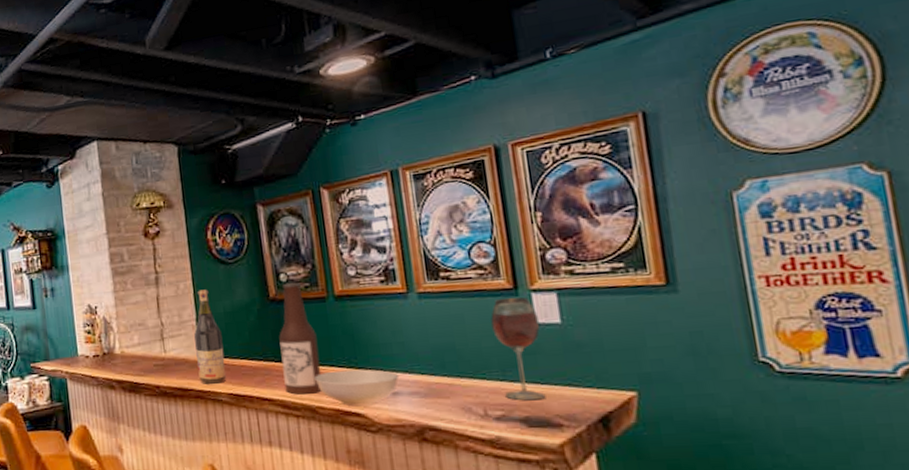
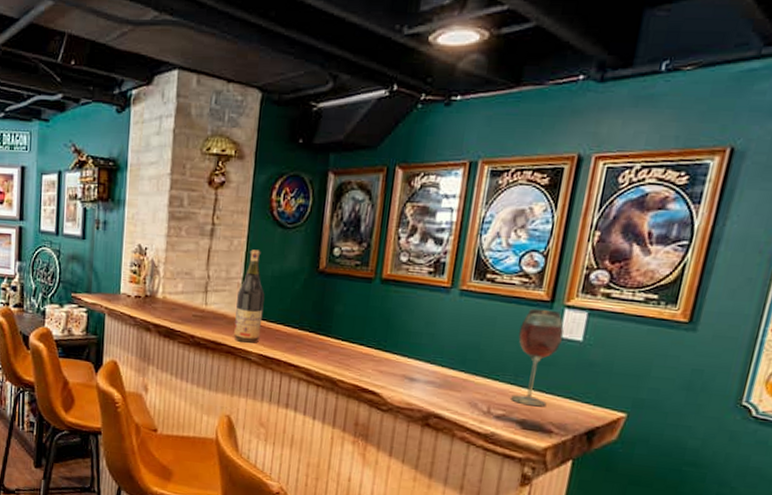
root beer bottle: present [279,281,322,396] -> none [313,257,355,369]
bowl: present [315,369,399,407] -> none [342,349,420,387]

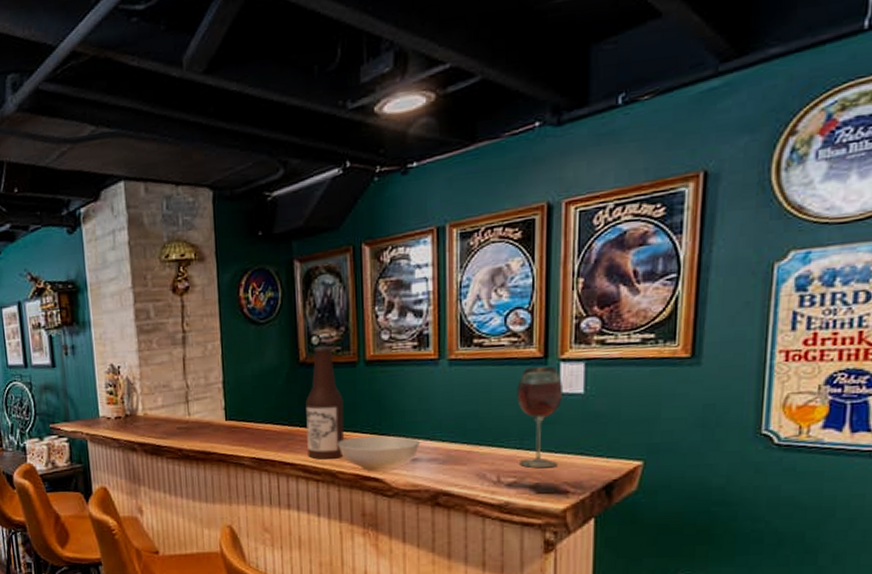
wine bottle: present [232,249,265,343] -> none [220,351,250,448]
root beer bottle: none [313,257,355,369] -> present [306,345,345,461]
bowl: none [342,349,420,387] -> present [338,435,419,472]

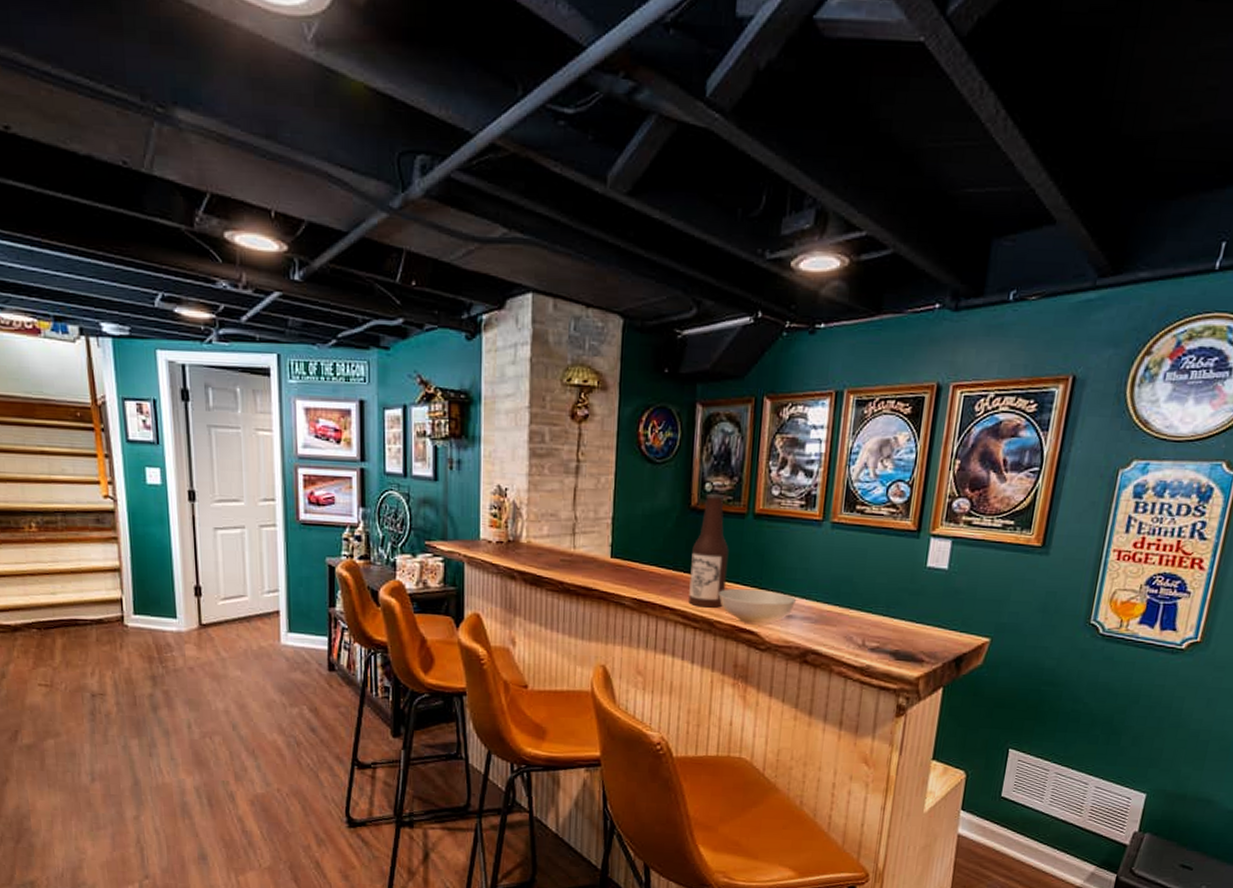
wineglass: present [517,366,564,468] -> none [884,538,931,637]

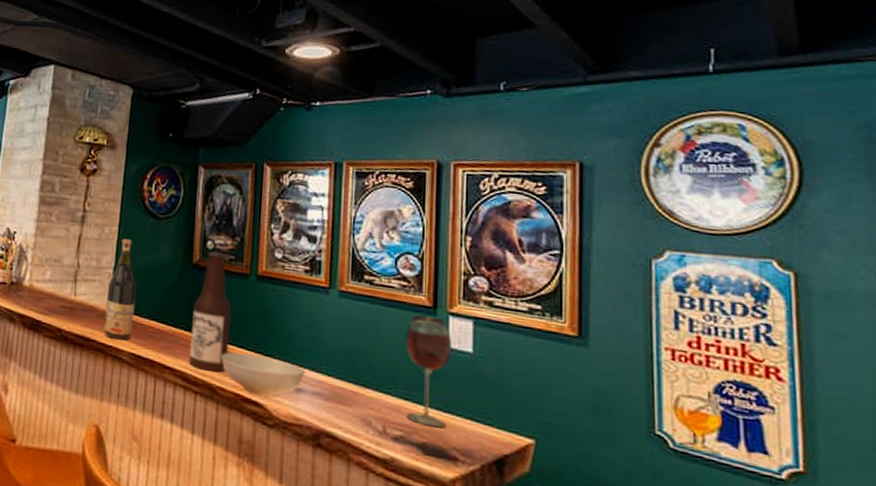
wine bottle: none [604,487,636,587] -> present [103,238,137,341]
wineglass: none [884,538,931,637] -> present [406,314,453,428]

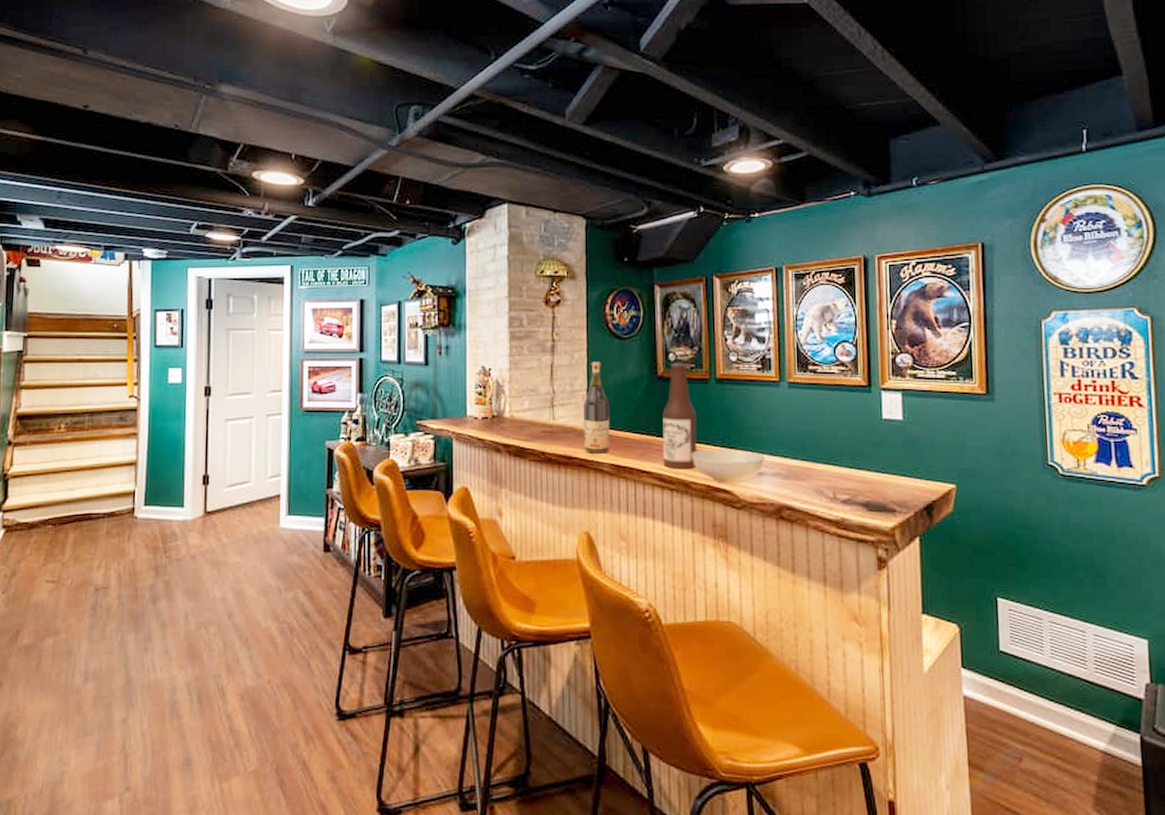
wineglass: present [406,314,453,428] -> none [847,393,886,487]

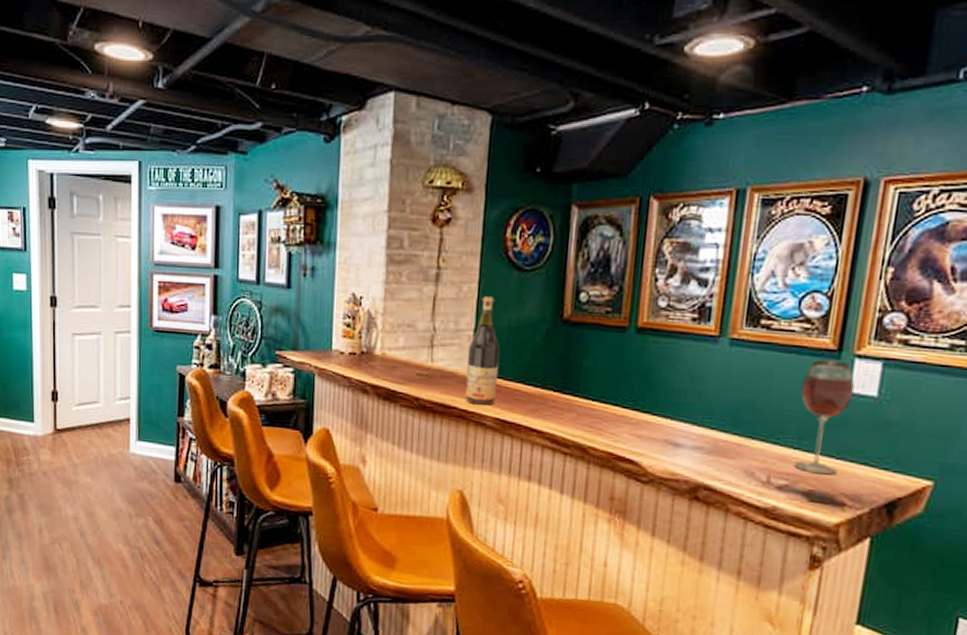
root beer bottle: present [662,362,698,470] -> none [558,303,607,434]
bowl: present [691,449,764,484] -> none [593,410,685,454]
wineglass: none [847,393,886,487] -> present [794,359,856,475]

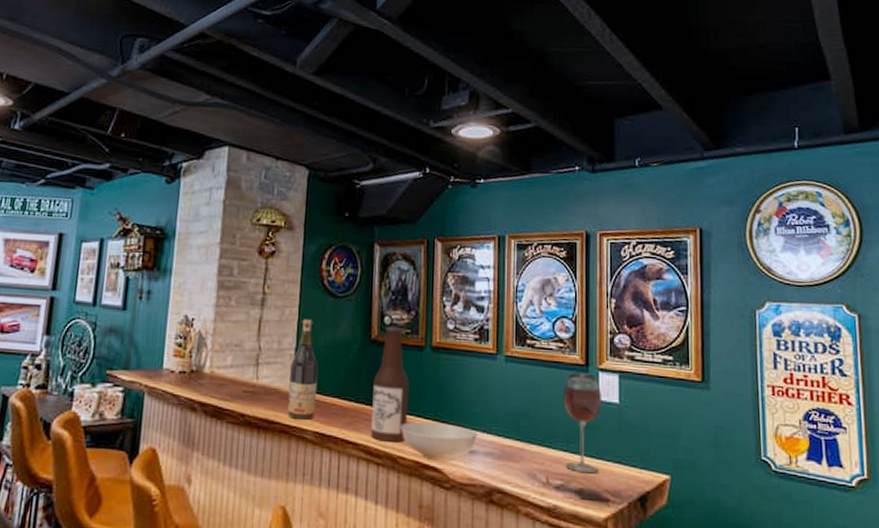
root beer bottle: none [558,303,607,434] -> present [371,326,409,444]
bowl: none [593,410,685,454] -> present [401,421,477,461]

